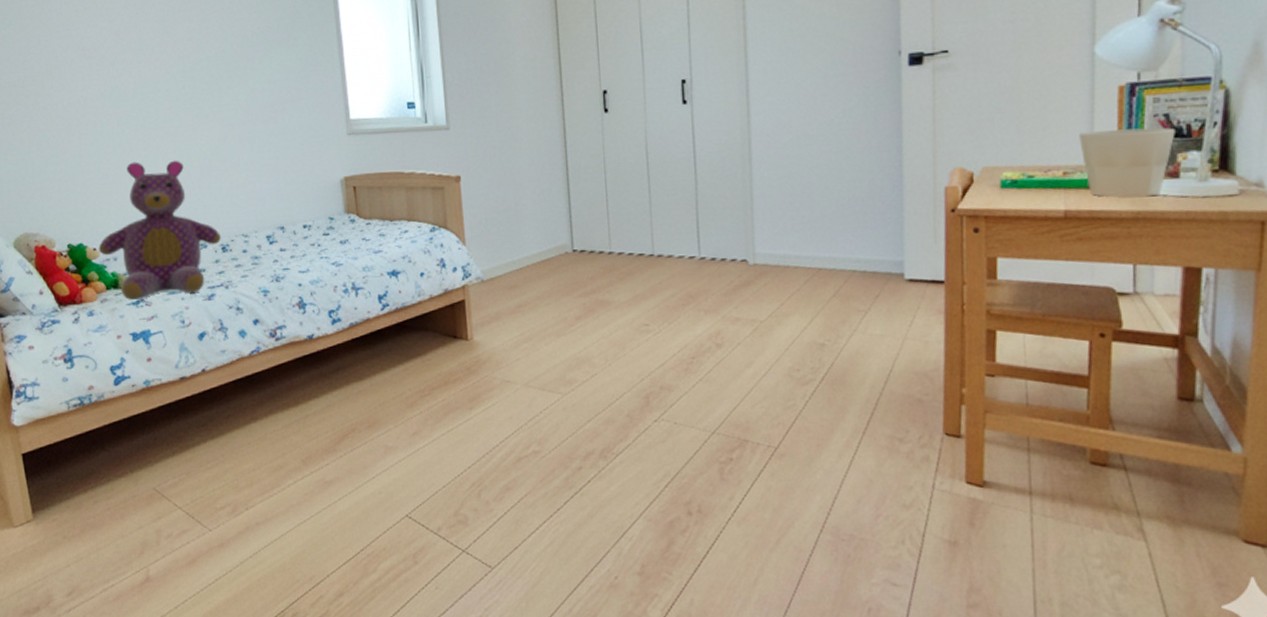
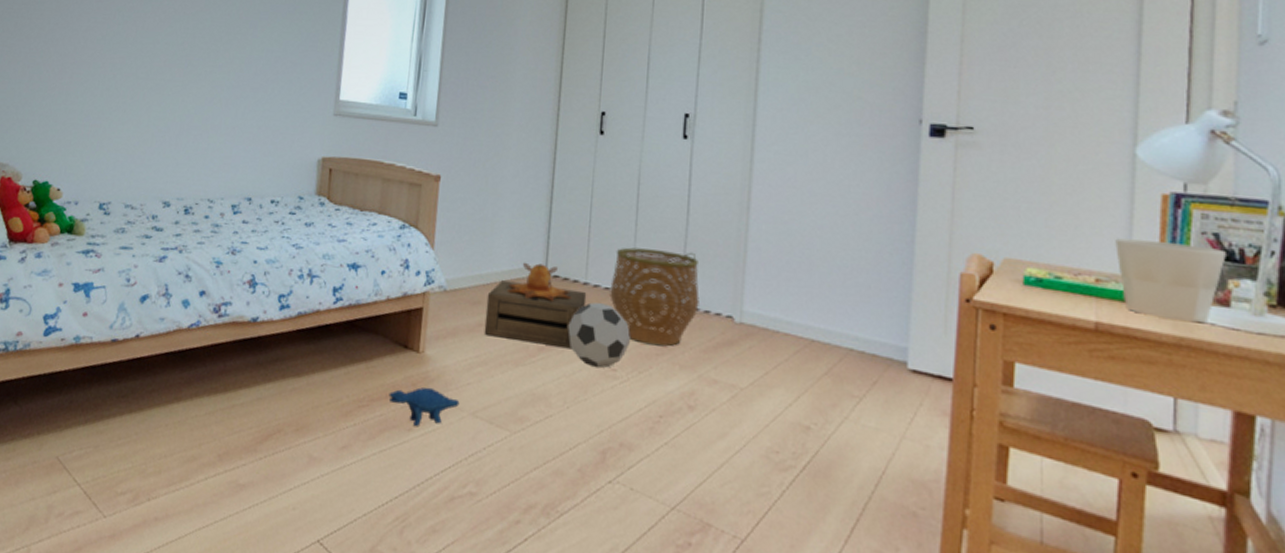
teddy bear: present [98,160,221,301] -> none [62,108,186,252]
toy dinosaur: none [447,368,512,404] -> present [388,387,460,426]
toy box: none [522,242,614,315] -> present [484,262,587,349]
soccer ball: none [600,268,658,326] -> present [568,302,630,369]
basket: none [633,208,716,298] -> present [610,247,700,347]

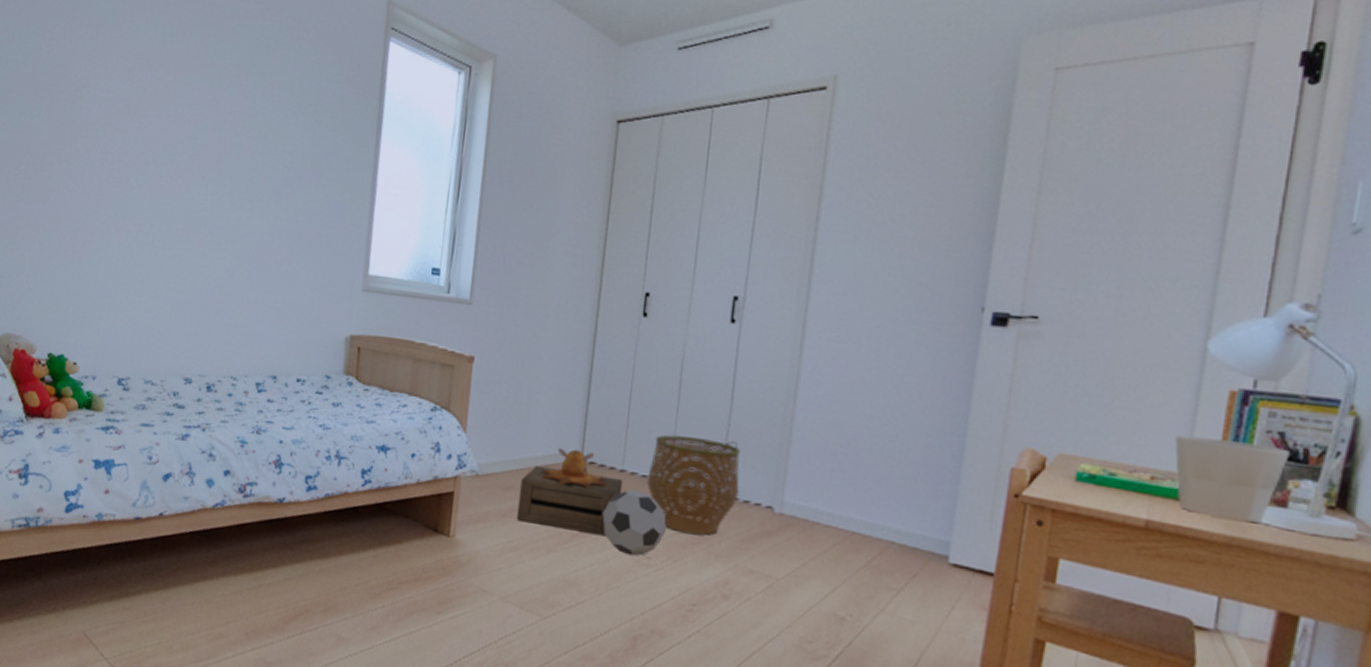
toy dinosaur: present [388,387,460,426] -> none [418,571,490,609]

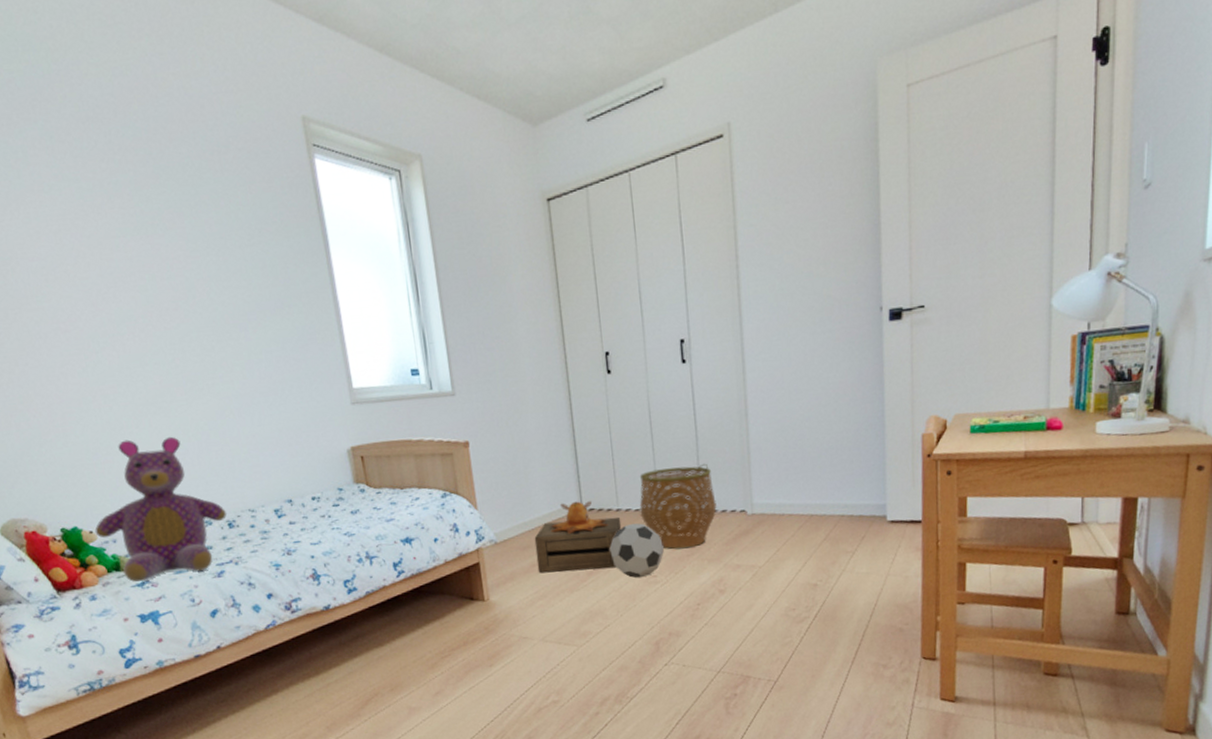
teddy bear: none [78,279,209,429] -> present [94,436,227,583]
cup: present [1175,435,1290,523] -> none [1038,372,1118,438]

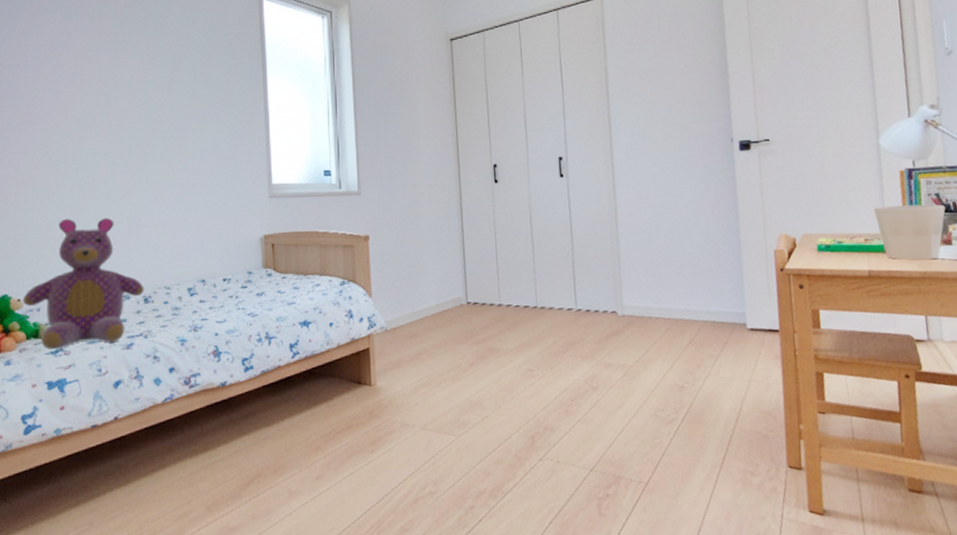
toy box: present [534,501,622,573] -> none [421,295,503,362]
soccer ball: present [609,523,664,578] -> none [490,318,541,371]
basket: present [639,463,717,549] -> none [519,266,590,345]
cup: none [1038,372,1118,438] -> present [874,204,946,261]

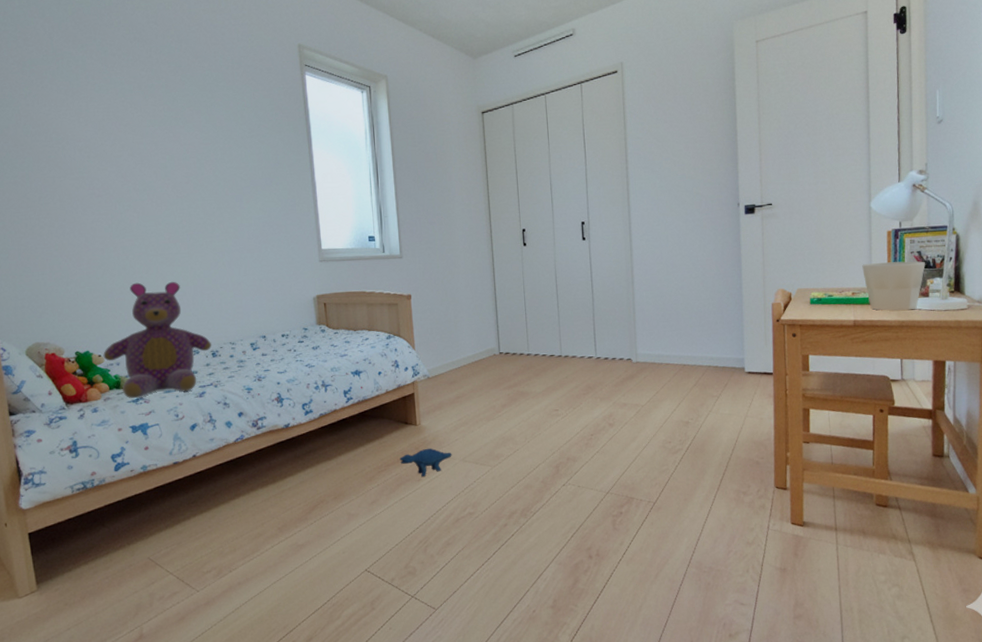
toy dinosaur: none [350,412,411,447] -> present [399,448,452,477]

